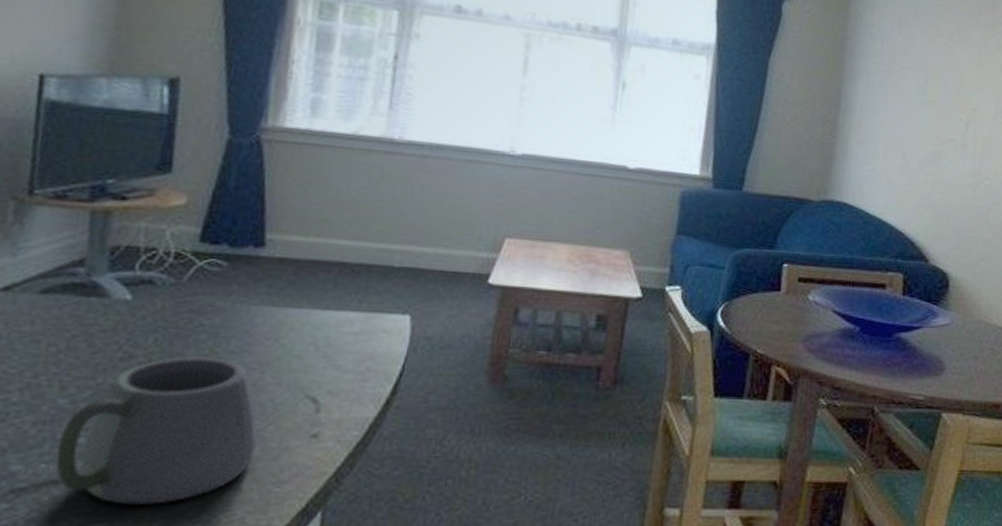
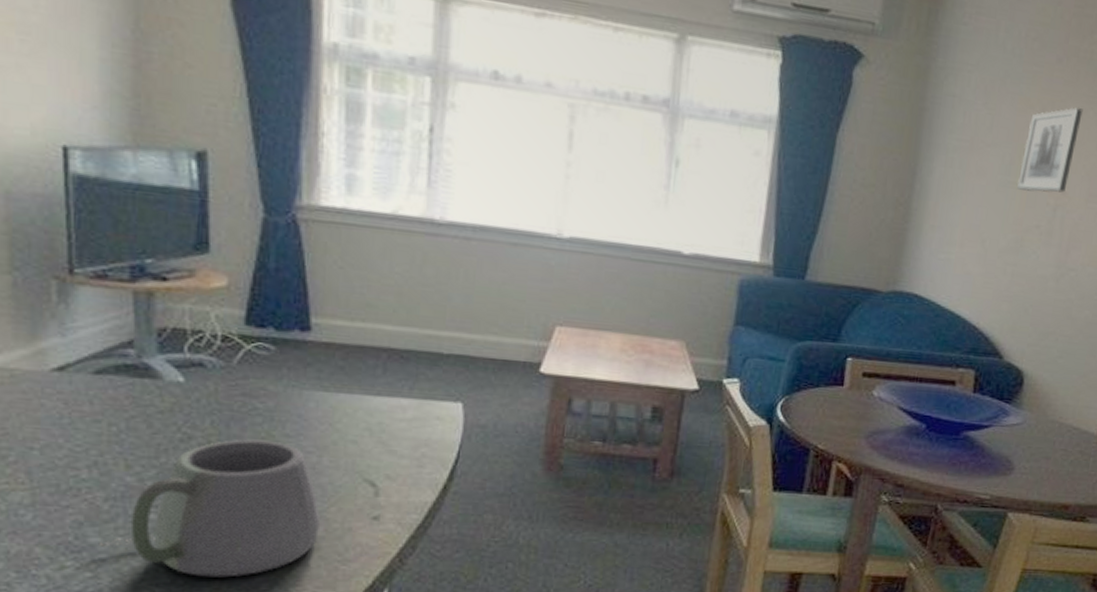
wall art: none [932,35,986,110] -> present [1017,107,1083,193]

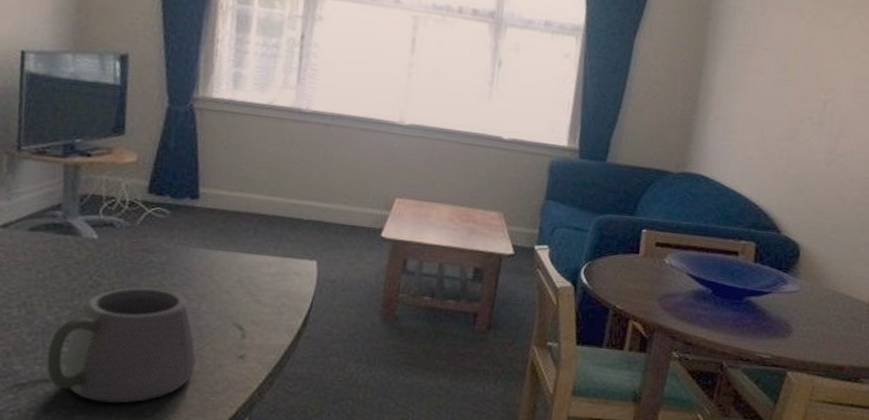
wall art: present [1017,107,1083,193] -> none [791,16,849,89]

